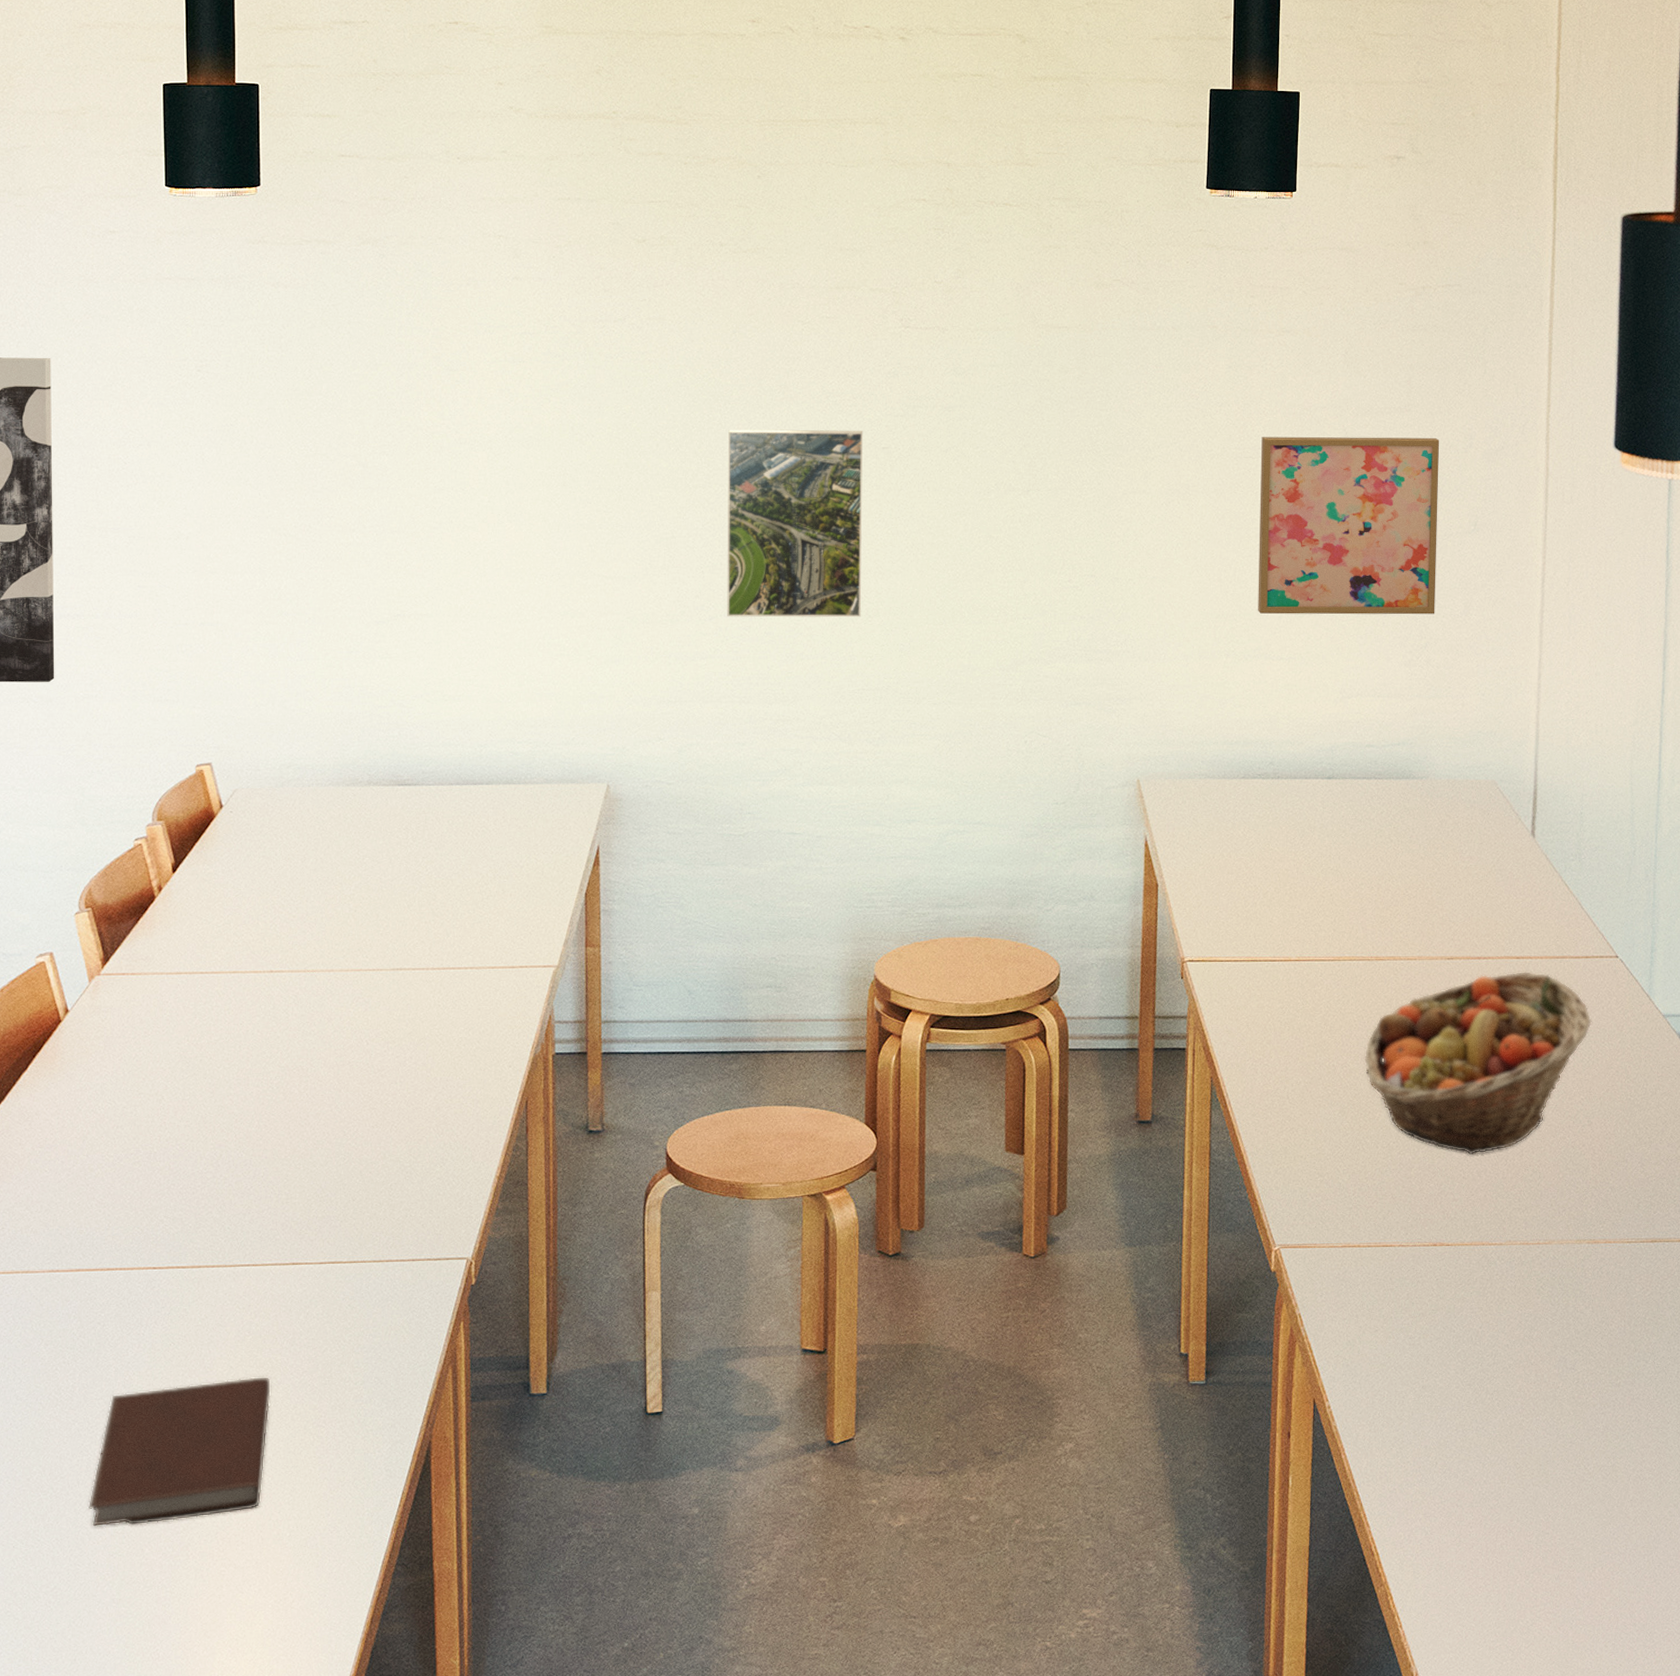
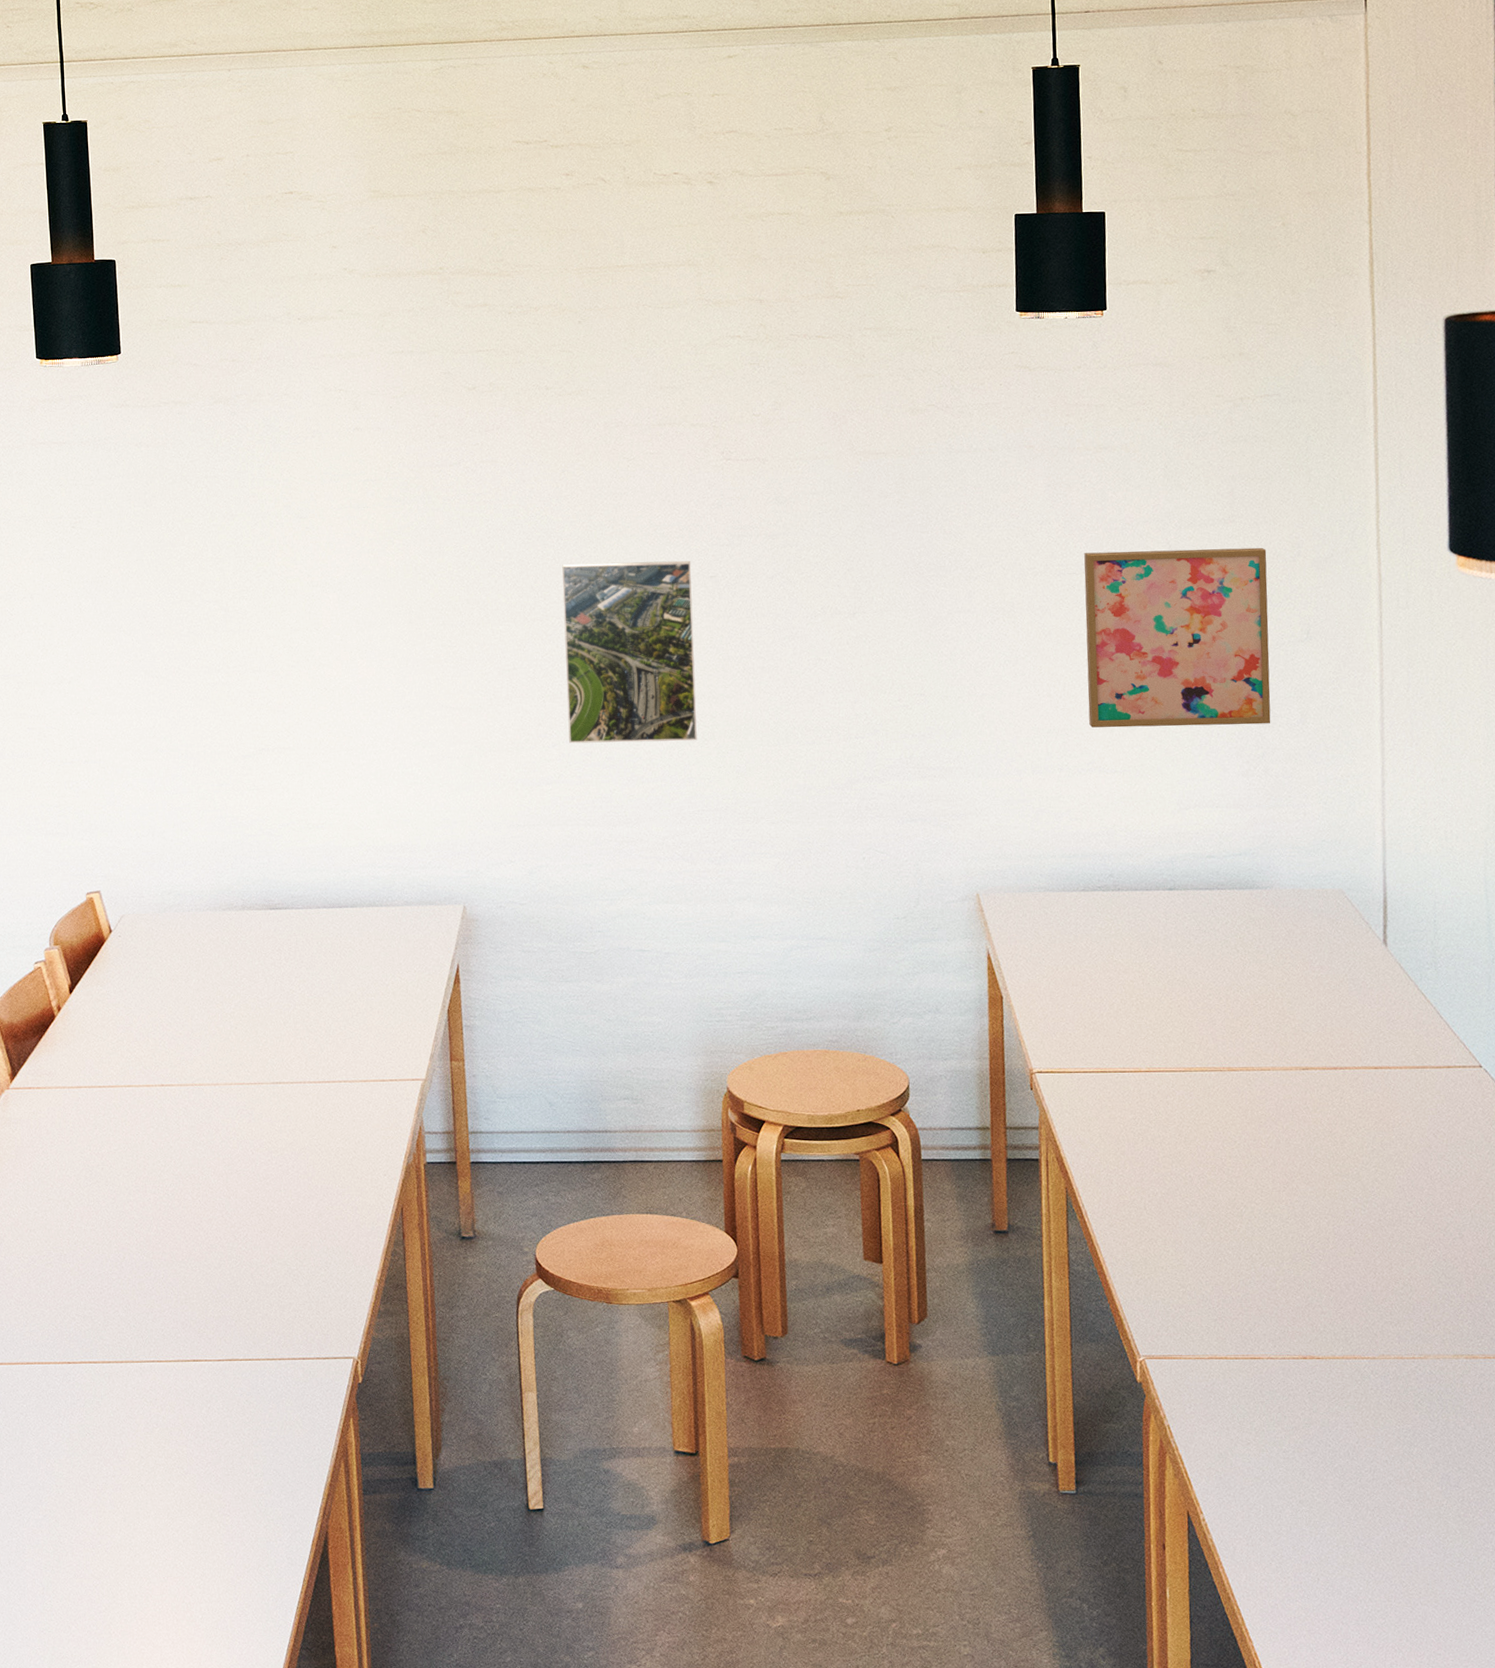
notebook: present [89,1377,271,1526] -> none [19,1467,179,1604]
fruit basket: present [1364,971,1592,1155] -> none [1221,1082,1458,1268]

